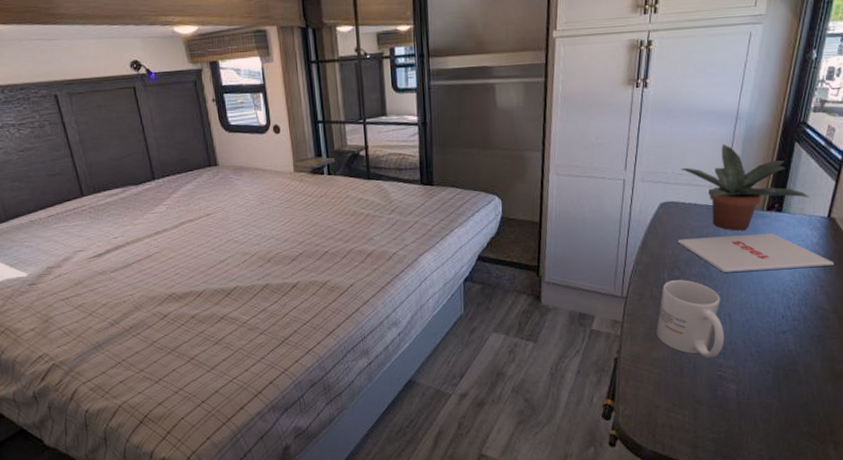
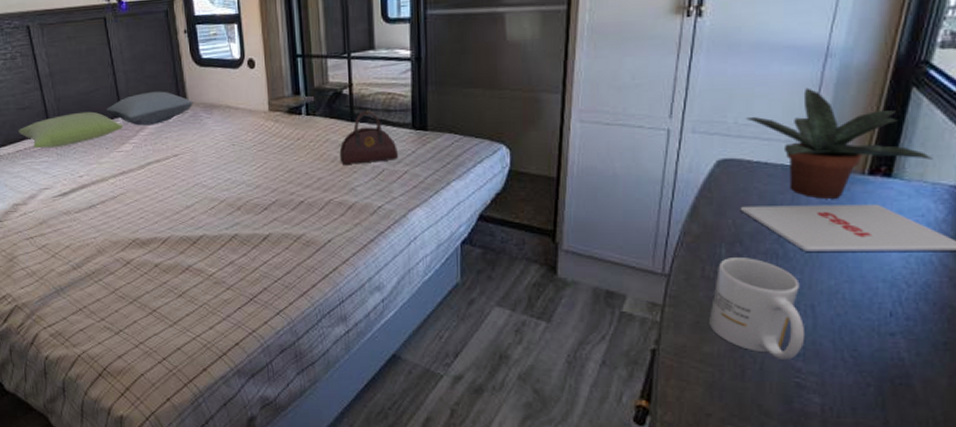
pillow: none [49,176,156,213] -> present [18,111,123,149]
pillow: none [138,155,223,189] -> present [106,91,193,126]
handbag: none [358,169,409,218] -> present [339,110,398,165]

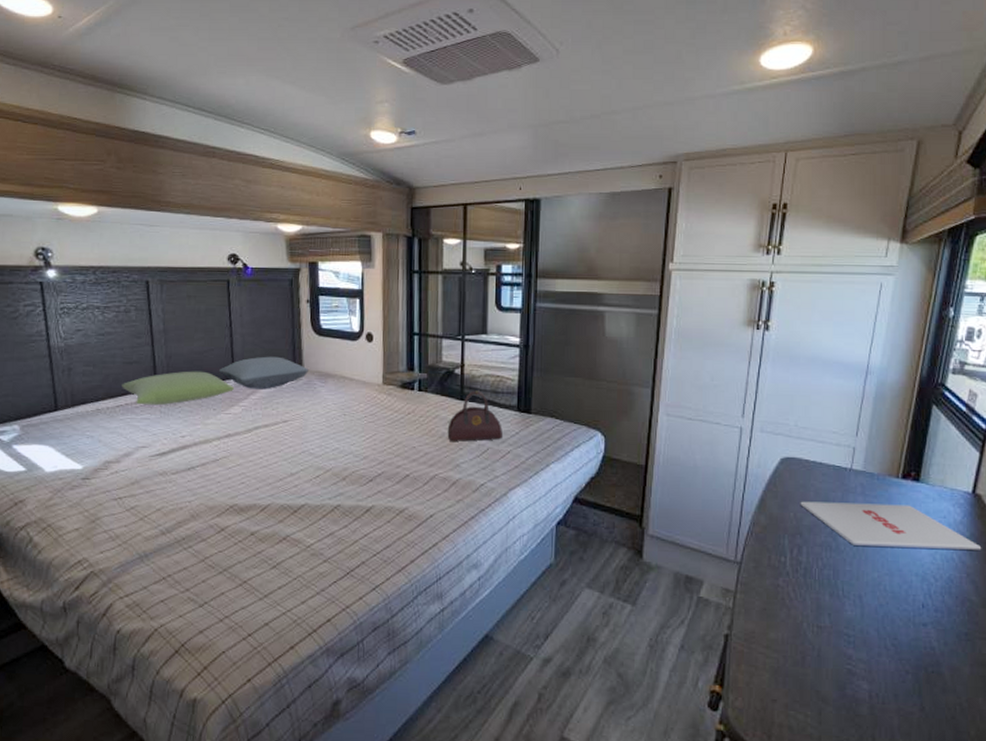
mug: present [709,258,806,361] -> none [775,548,855,648]
potted plant: present [746,87,933,199] -> none [804,399,951,498]

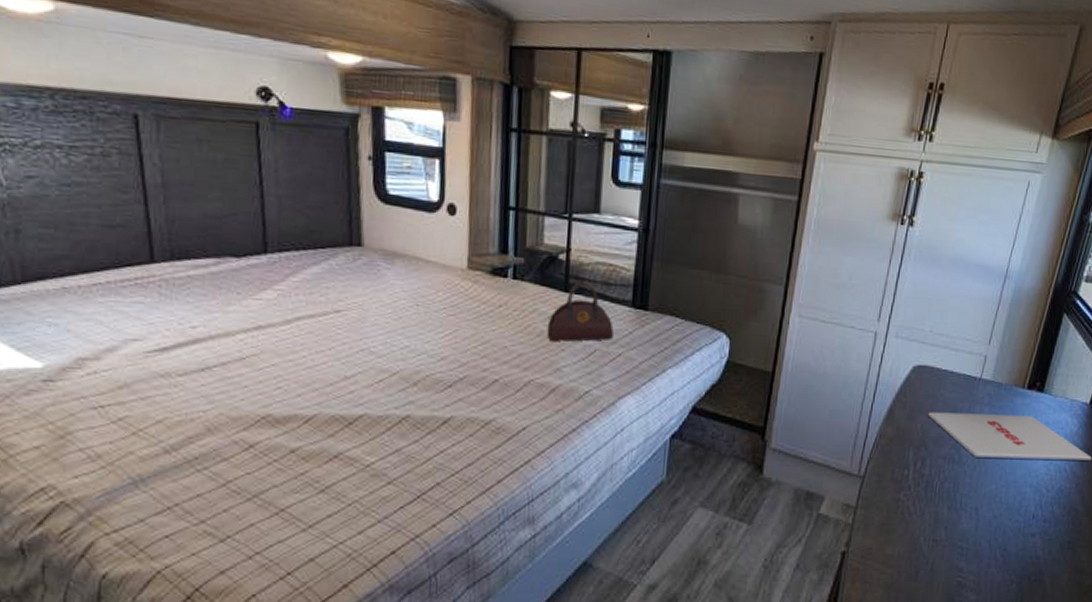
pillow: present [122,371,234,406] -> none [100,241,266,286]
pillow: present [218,356,308,390] -> none [243,226,370,270]

